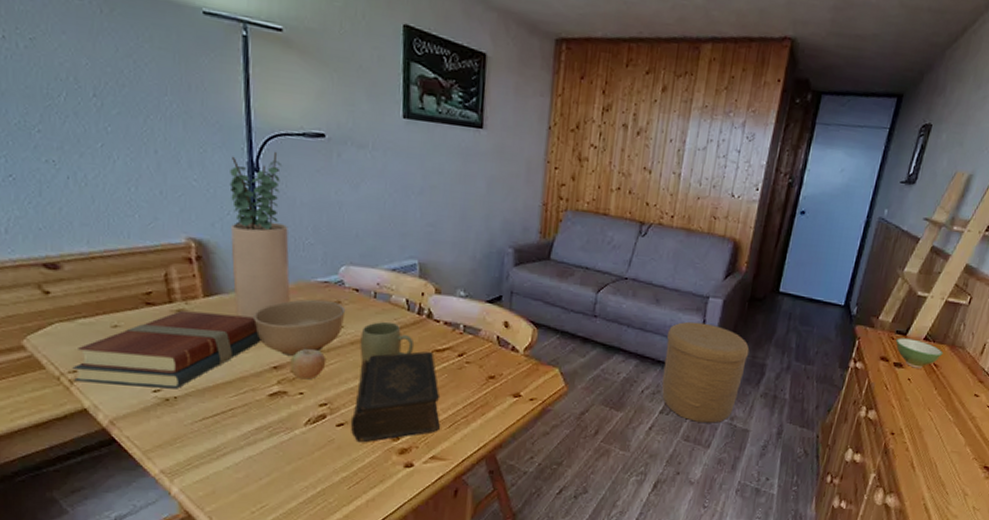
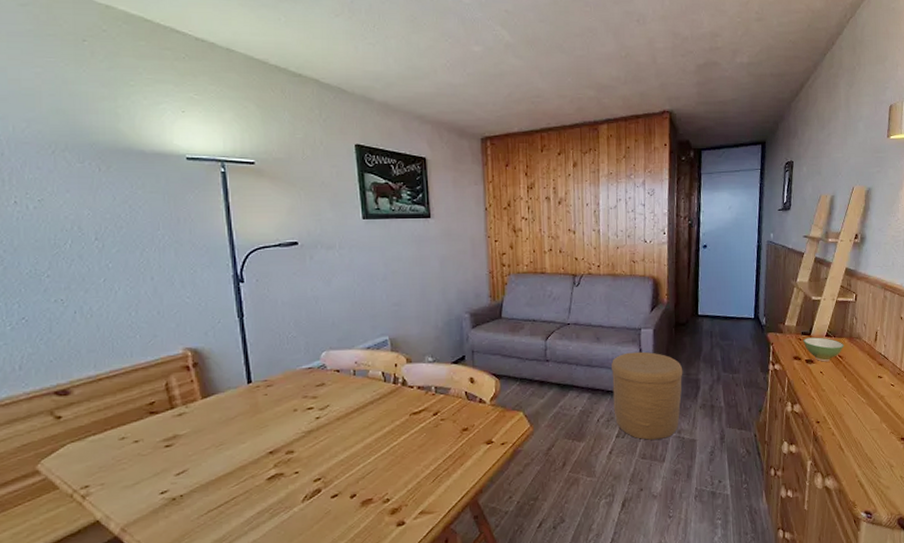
books: present [72,310,261,389] -> none [84,409,256,496]
vase: present [229,151,290,318] -> none [218,262,279,412]
bowl: present [253,299,346,356] -> none [248,384,330,440]
fruit: present [290,346,327,380] -> none [284,428,317,460]
book: present [350,351,441,442] -> none [343,414,424,509]
mug: present [359,321,415,363] -> none [345,394,394,436]

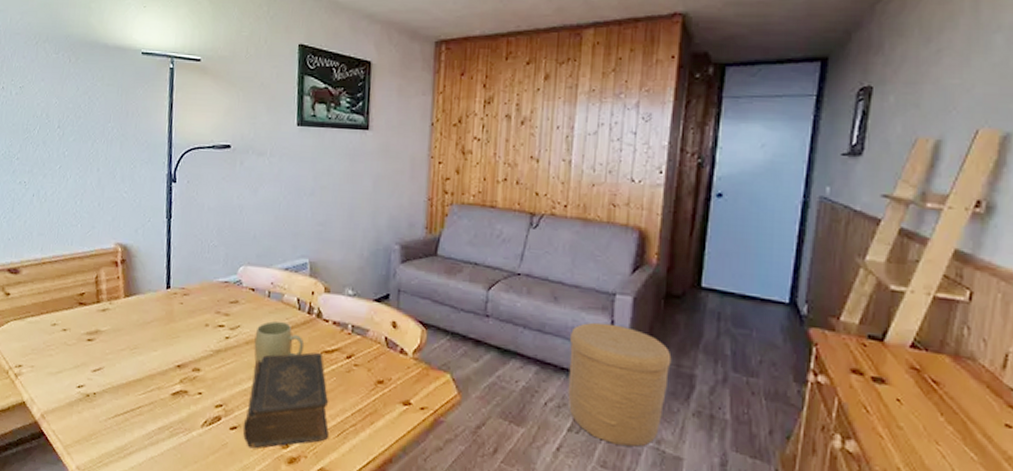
book: none [343,414,424,509] -> present [242,352,329,448]
mug: none [345,394,394,436] -> present [253,321,305,364]
bowl: present [803,337,844,362] -> none [870,344,944,386]

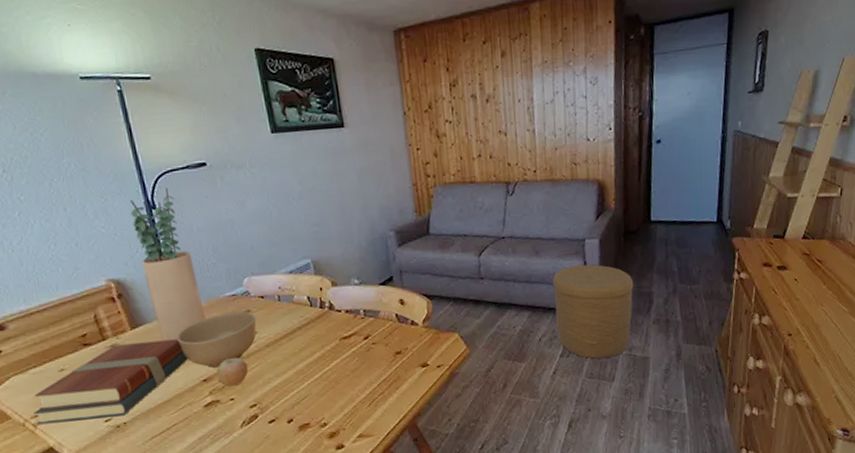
books: none [18,310,169,385] -> present [33,339,188,425]
vase: none [148,163,197,318] -> present [130,187,206,342]
bowl: none [163,298,243,355] -> present [177,311,257,368]
fruit: none [191,345,224,380] -> present [216,356,249,387]
book: present [242,352,329,448] -> none [279,339,361,433]
mug: present [253,321,305,364] -> none [273,319,323,362]

